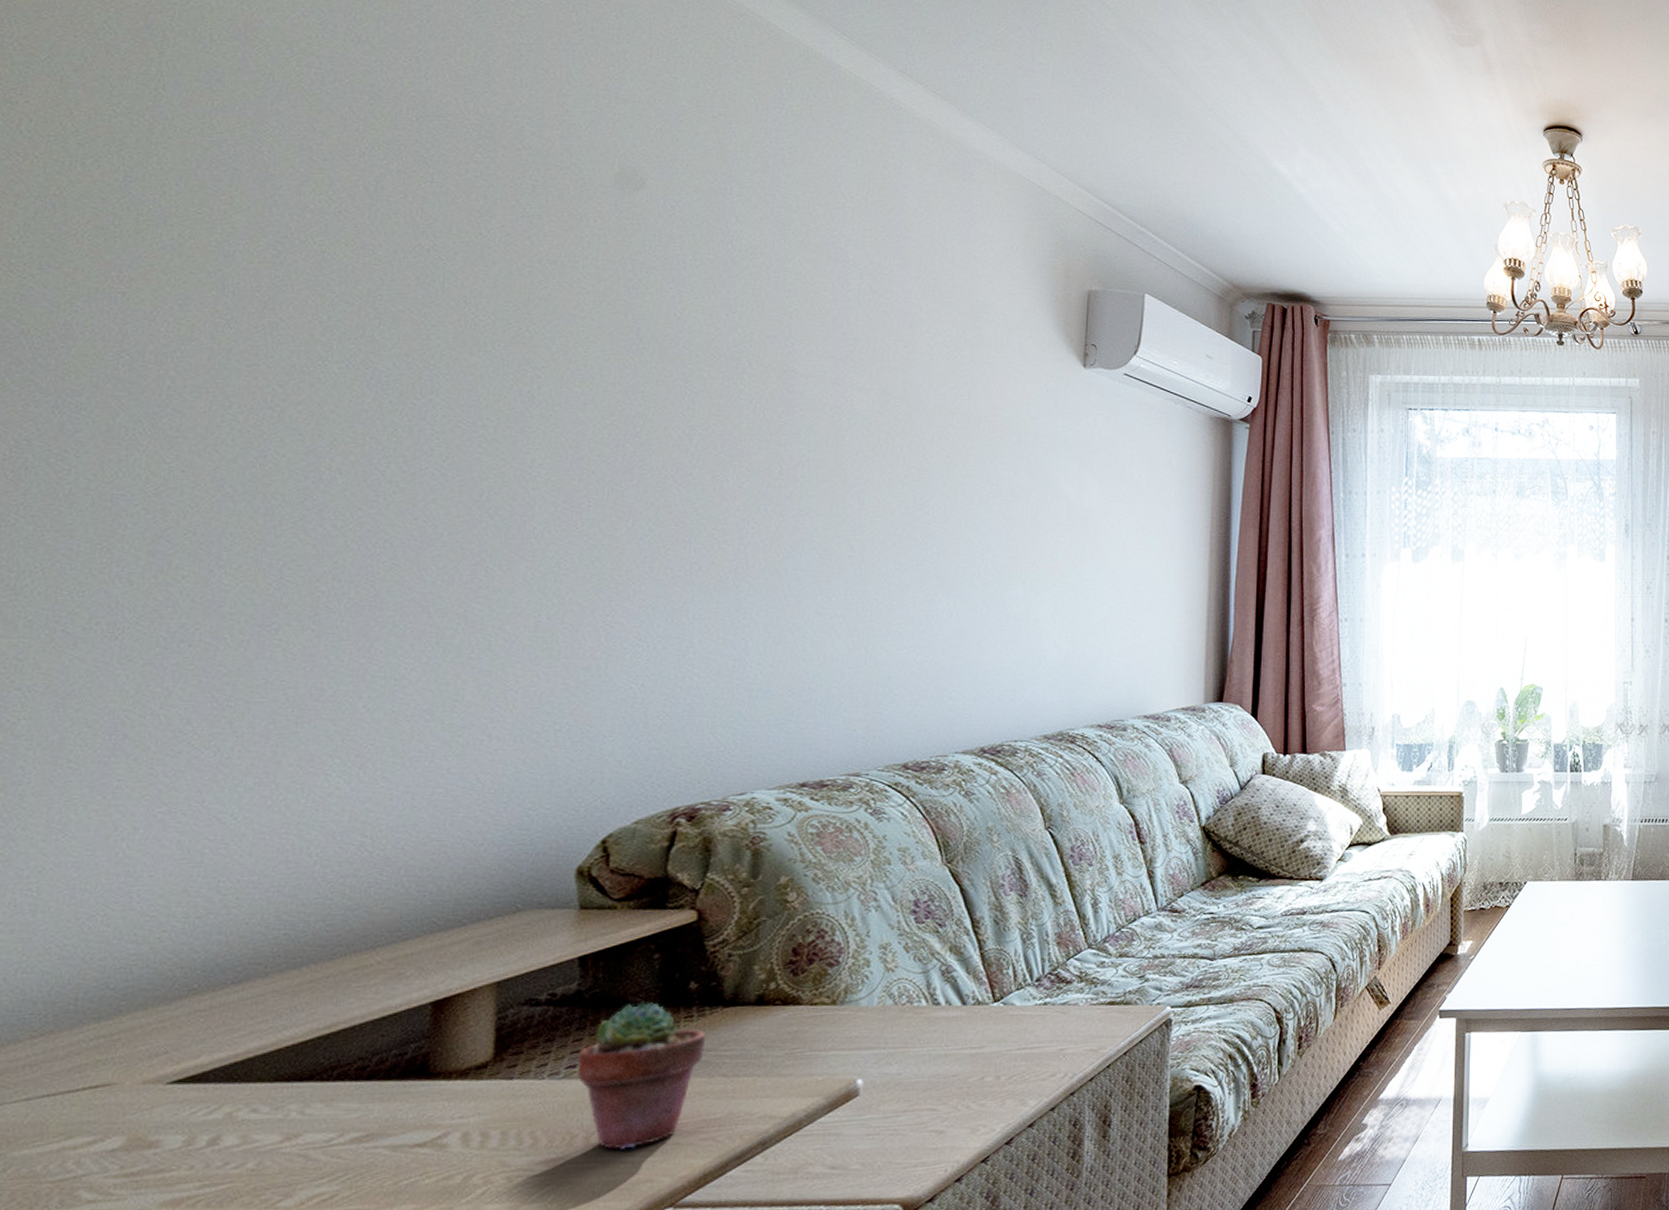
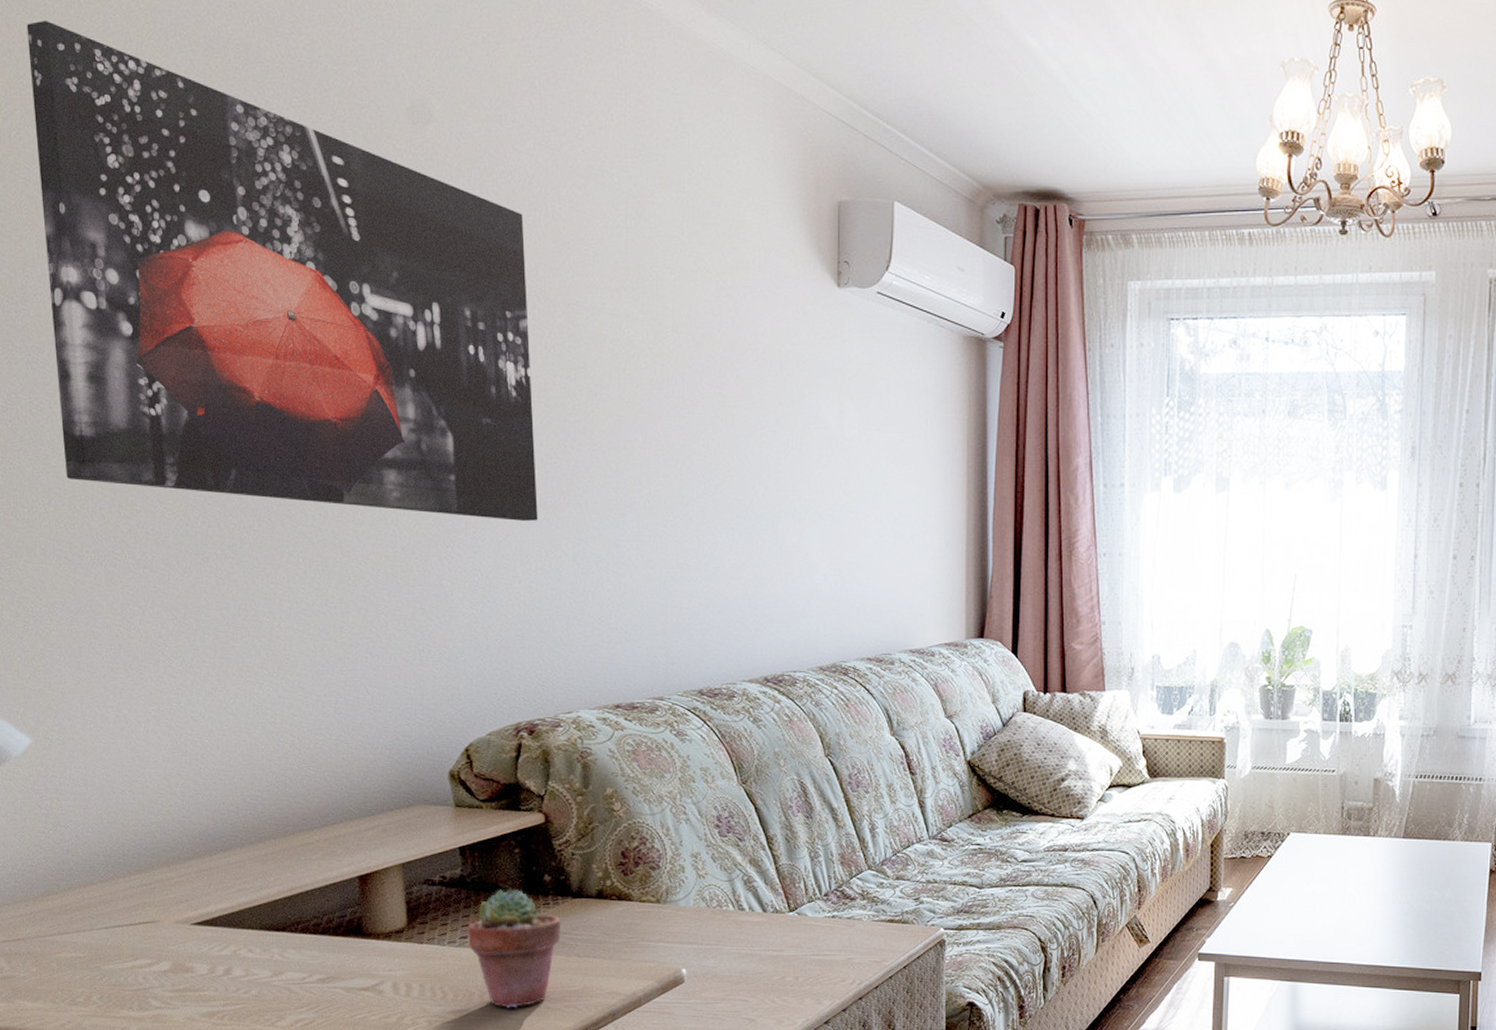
wall art: none [84,51,741,588] -> present [26,20,538,521]

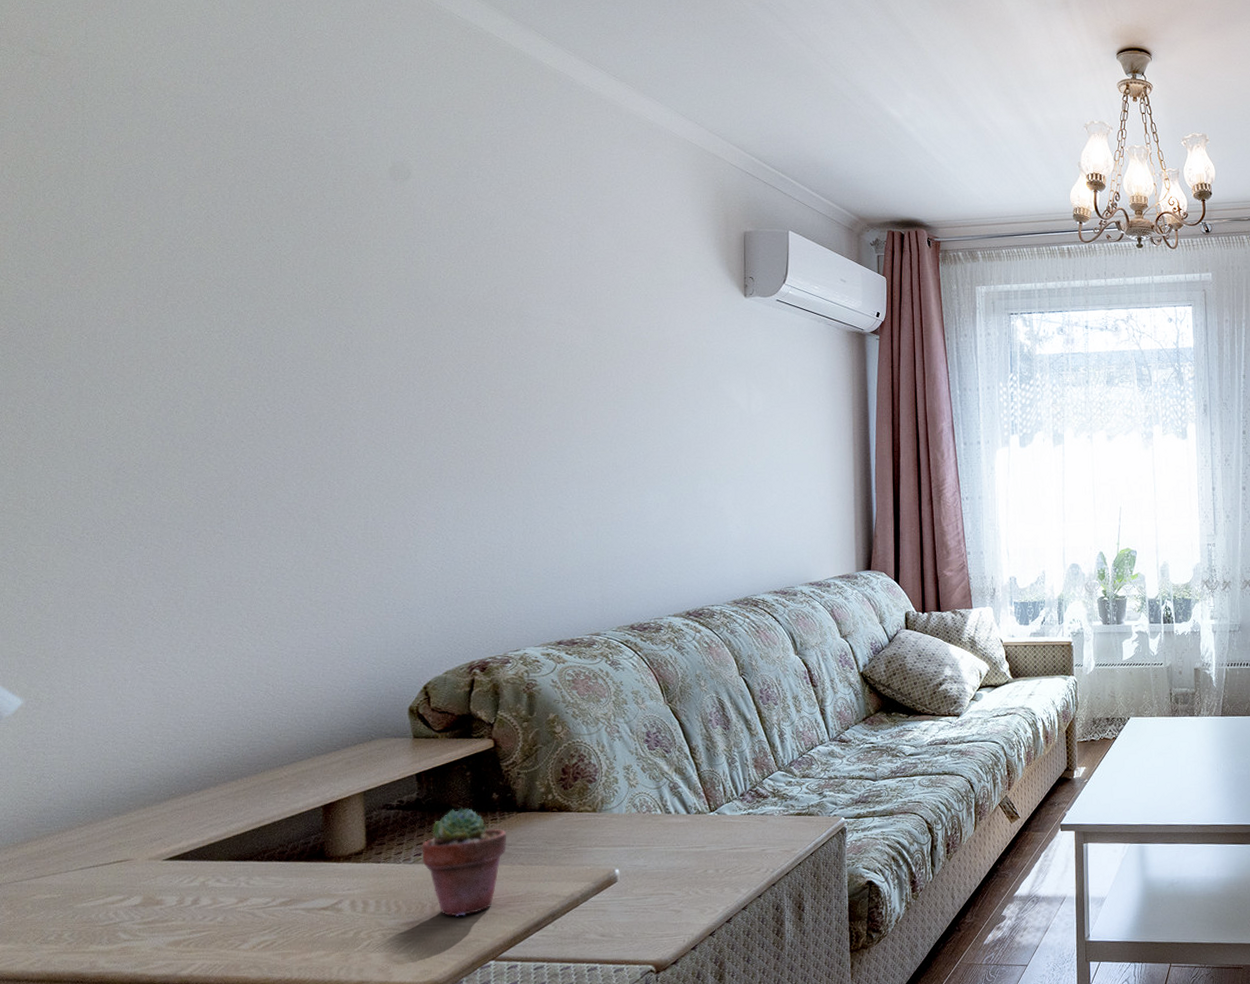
wall art: present [26,20,538,521] -> none [66,105,493,492]

